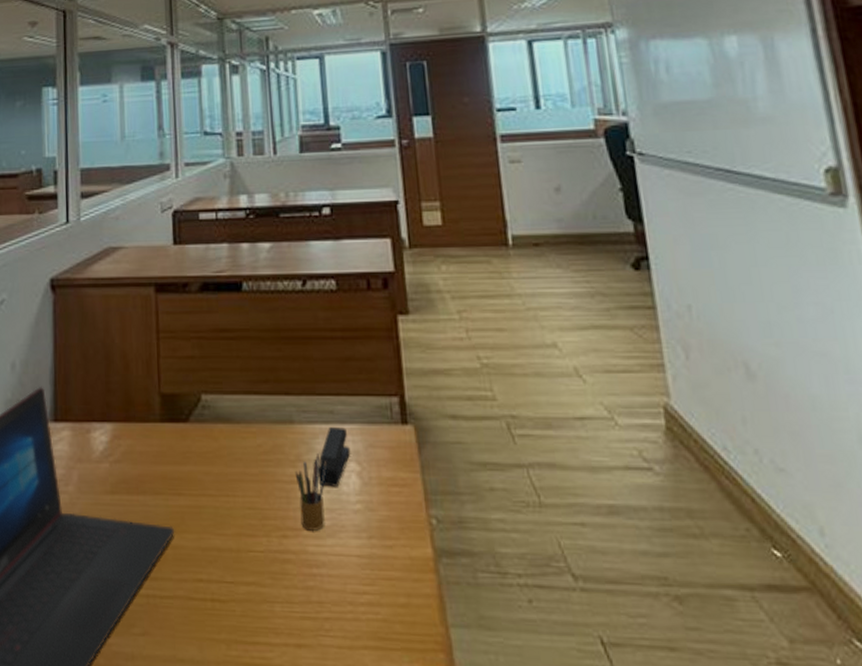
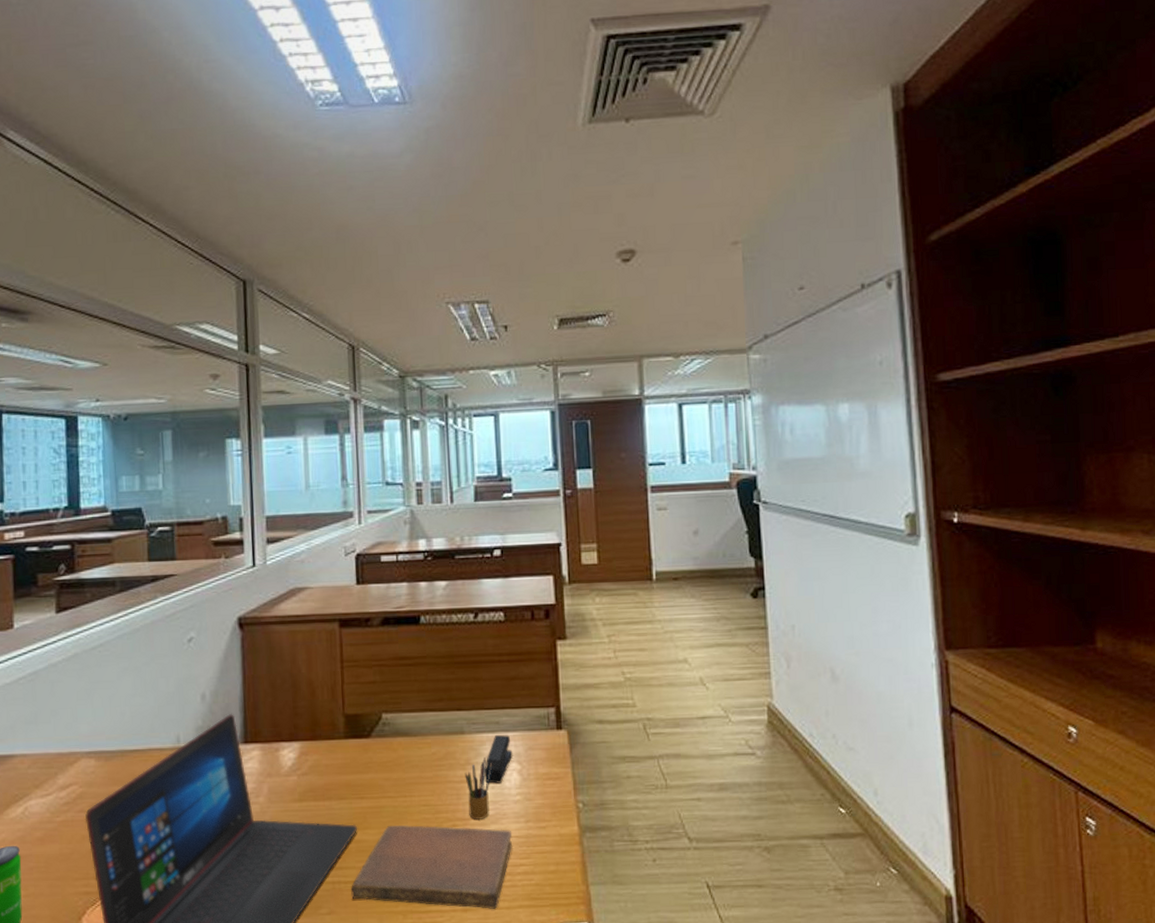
notebook: none [167,531,354,647] -> present [351,825,513,909]

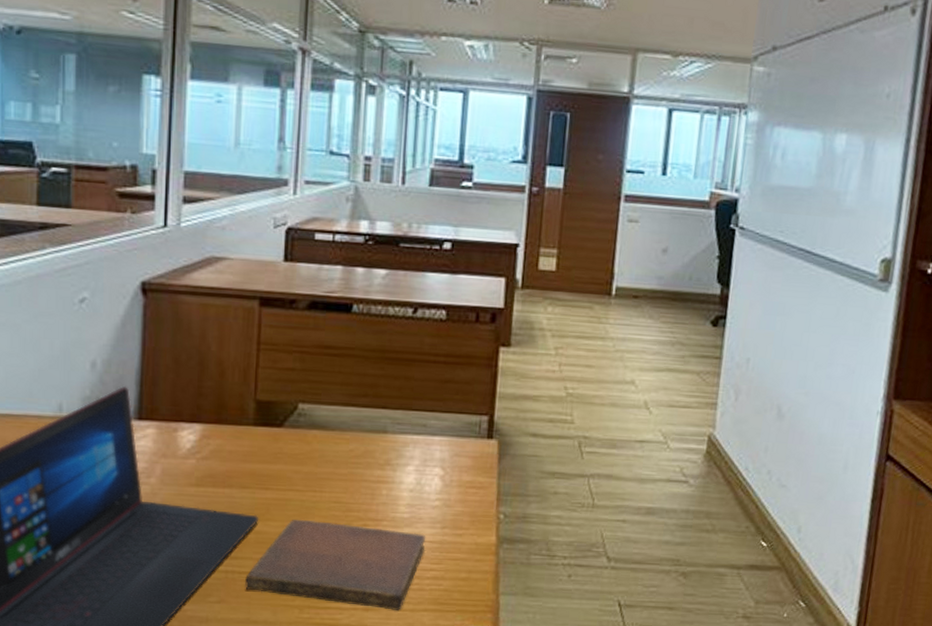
pencil box: present [465,758,493,820] -> none [382,459,414,522]
stapler: present [484,735,513,784] -> none [403,438,437,487]

